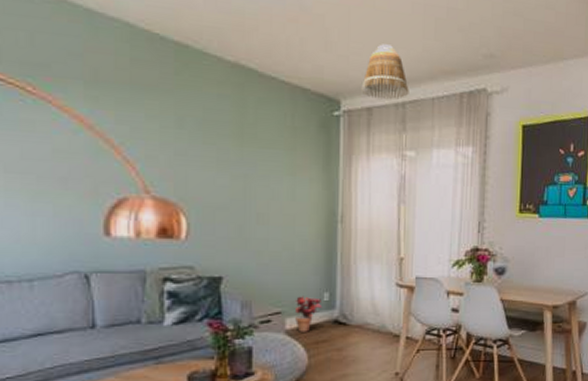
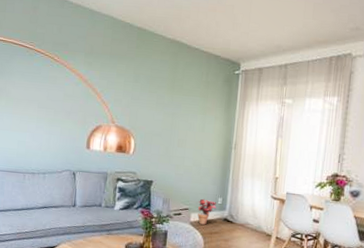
lamp shade: present [361,44,409,100] -> none [255,23,291,63]

